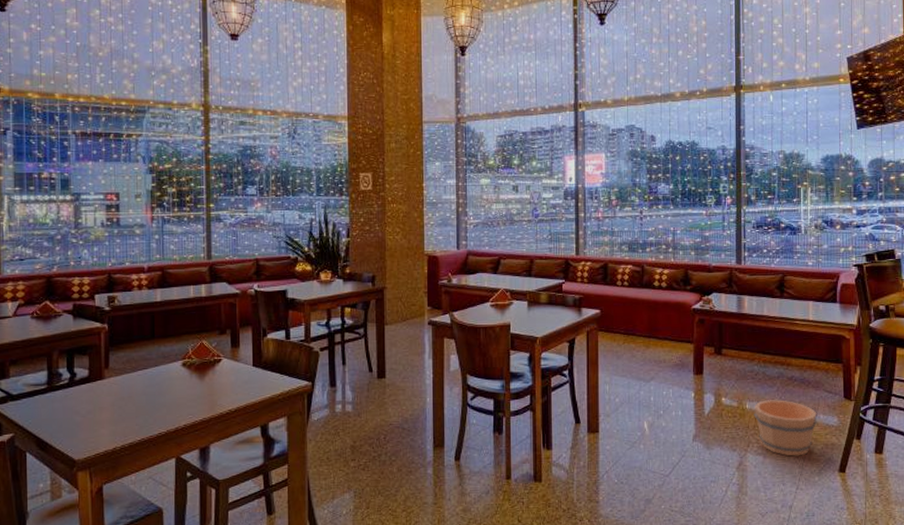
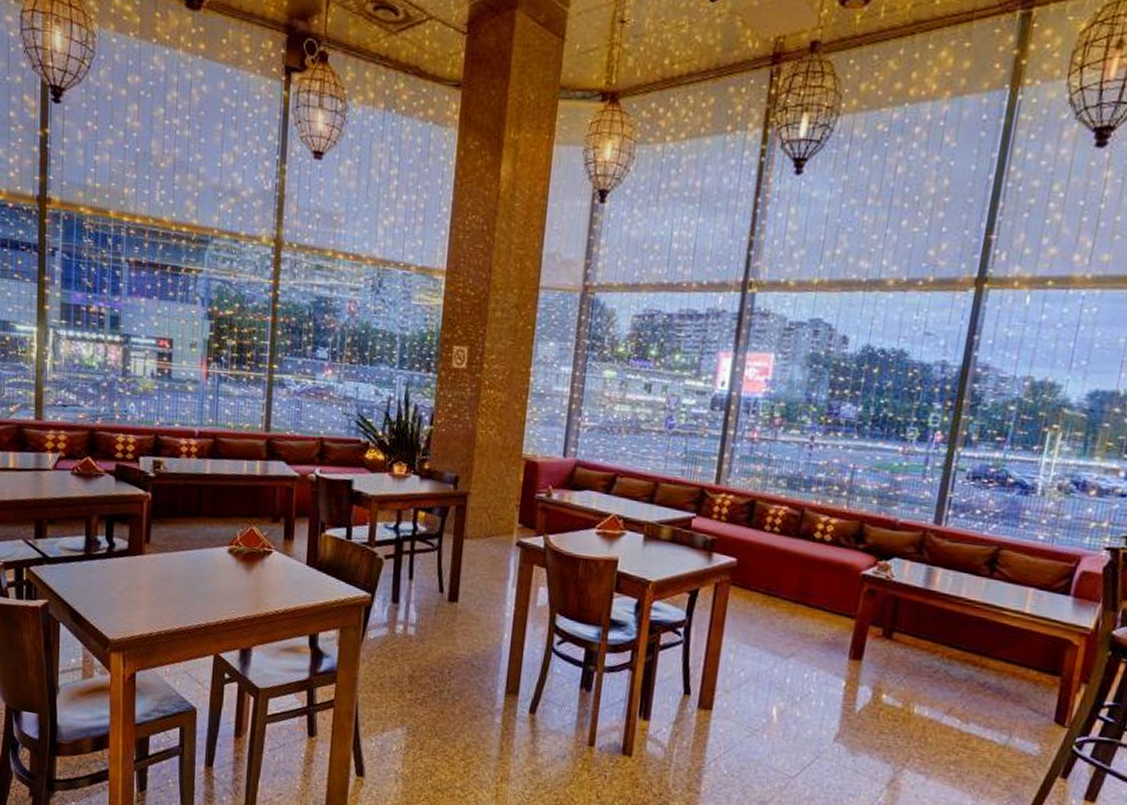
bucket: present [754,400,817,456] -> none [922,706,1011,785]

